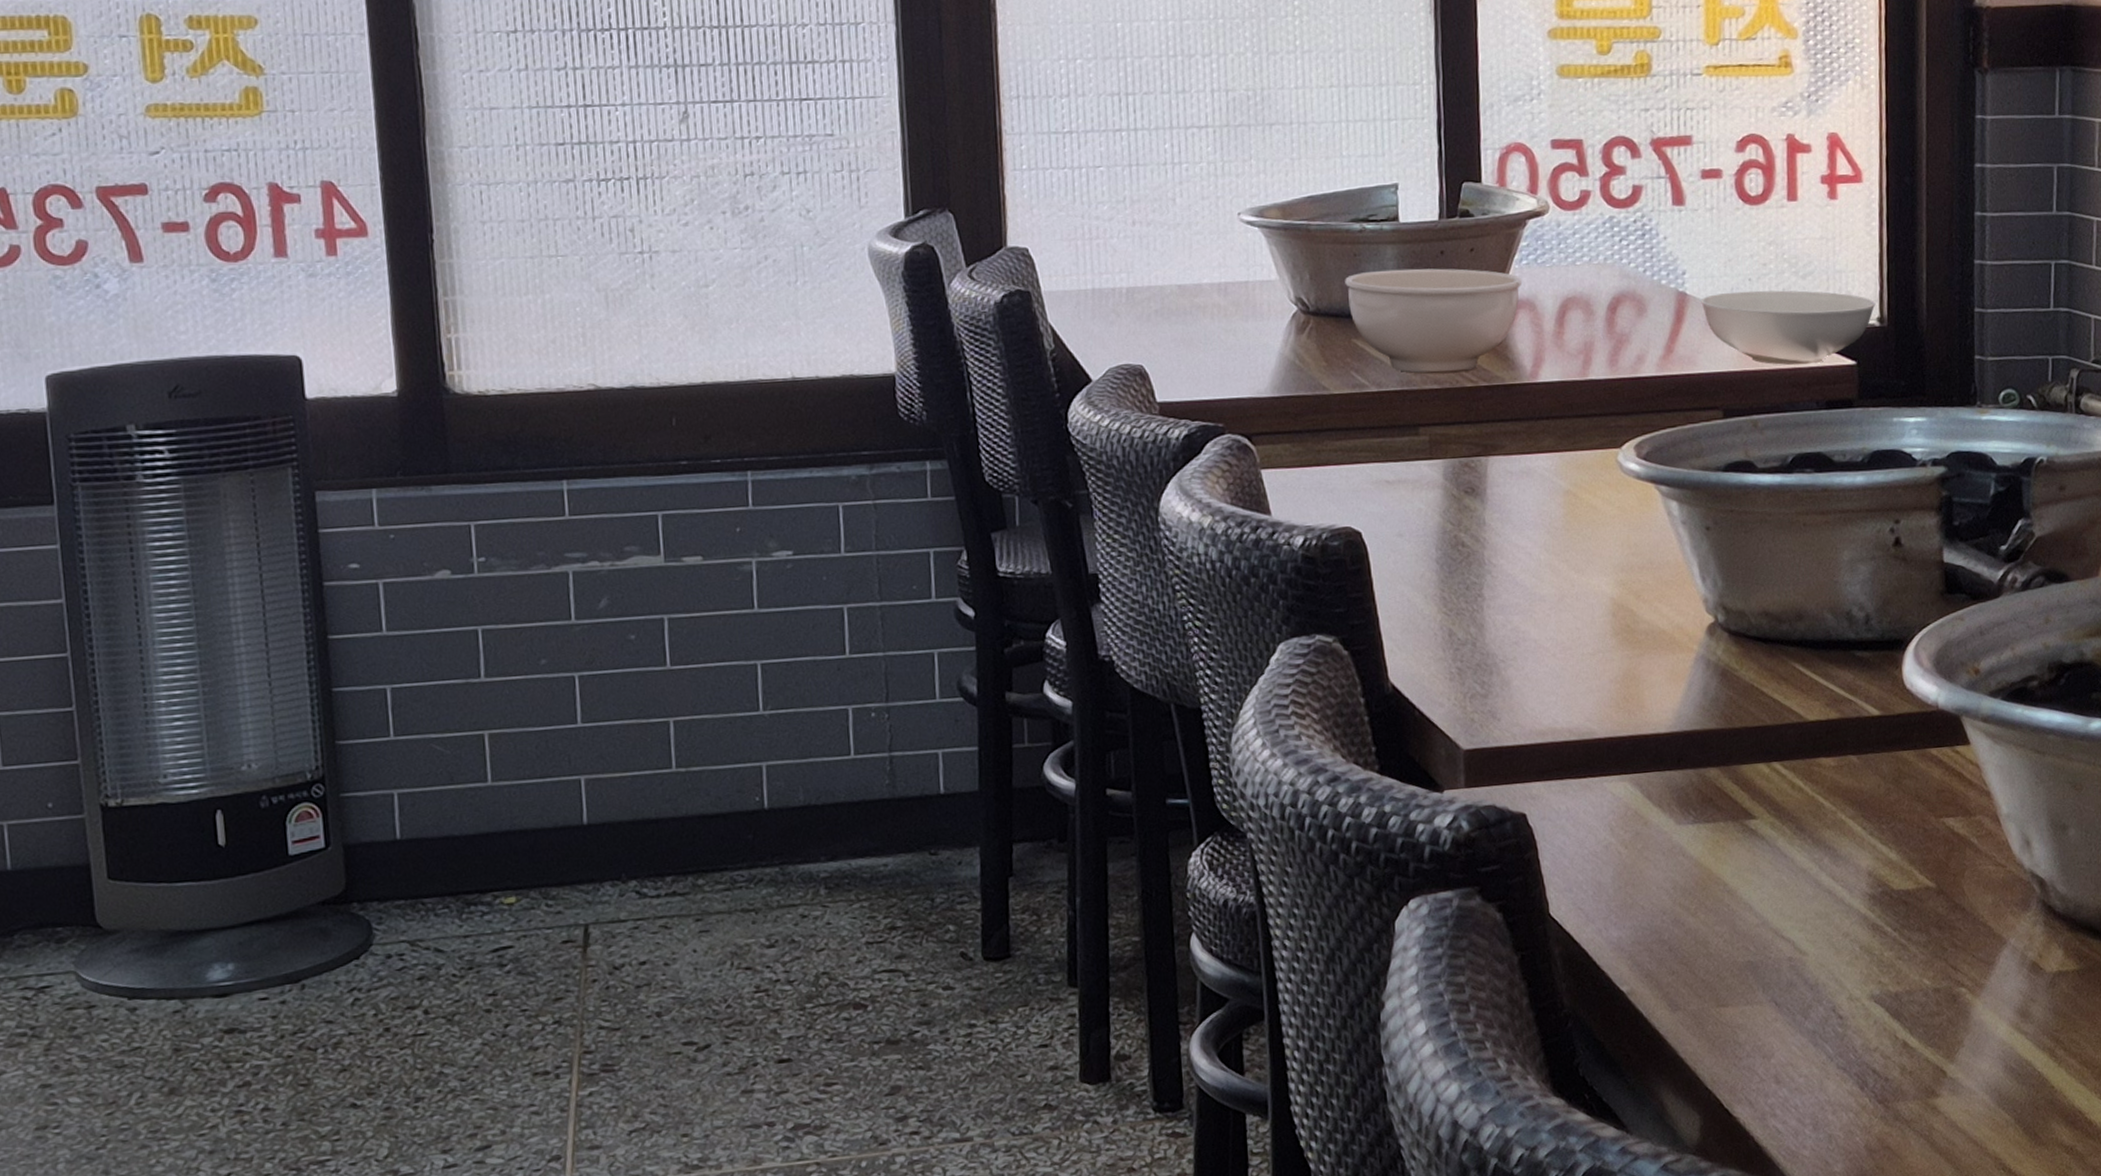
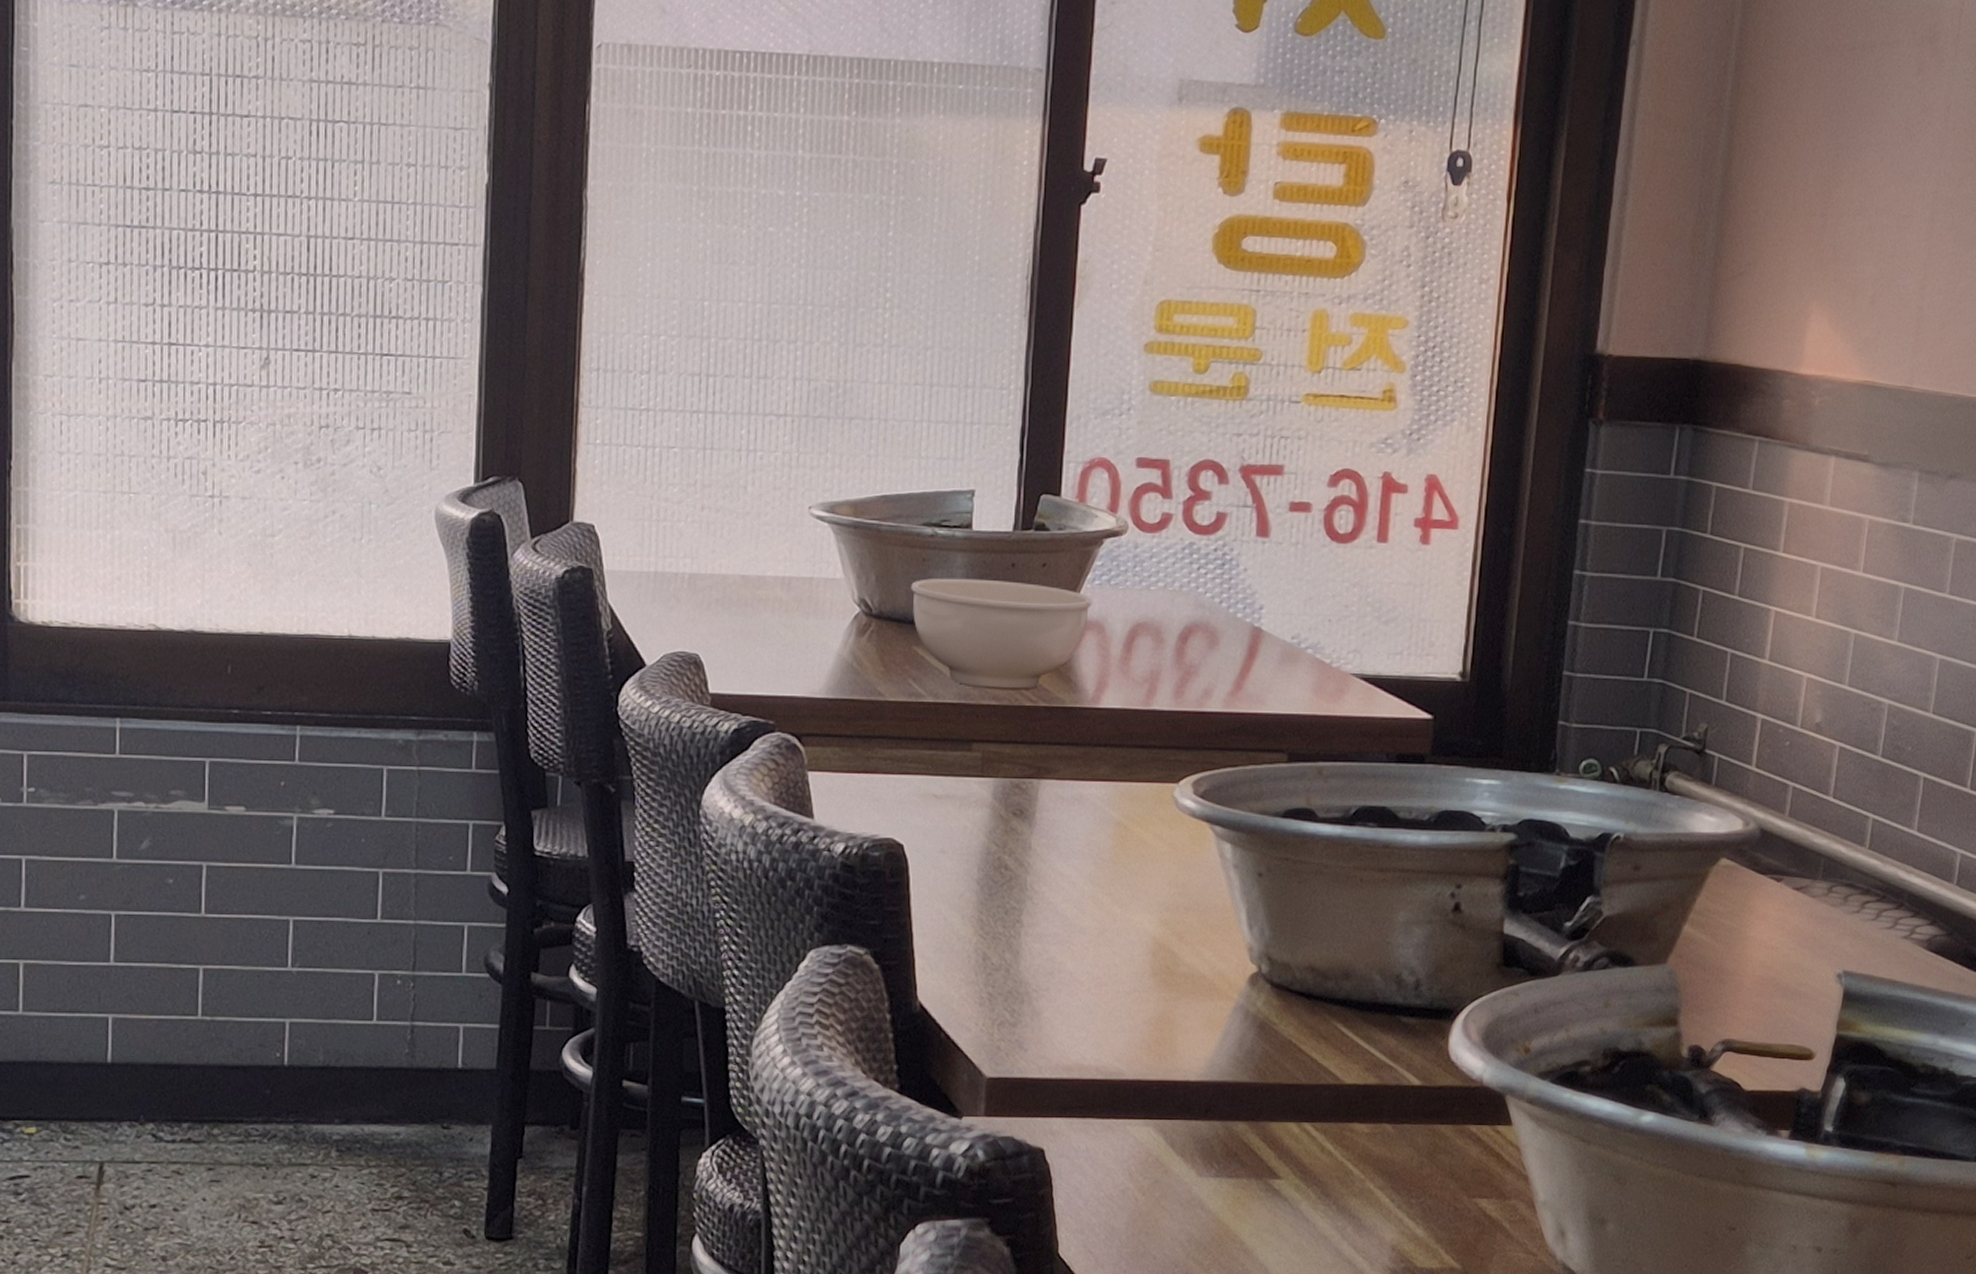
bowl: present [1701,290,1876,365] -> none [1276,632,1459,714]

